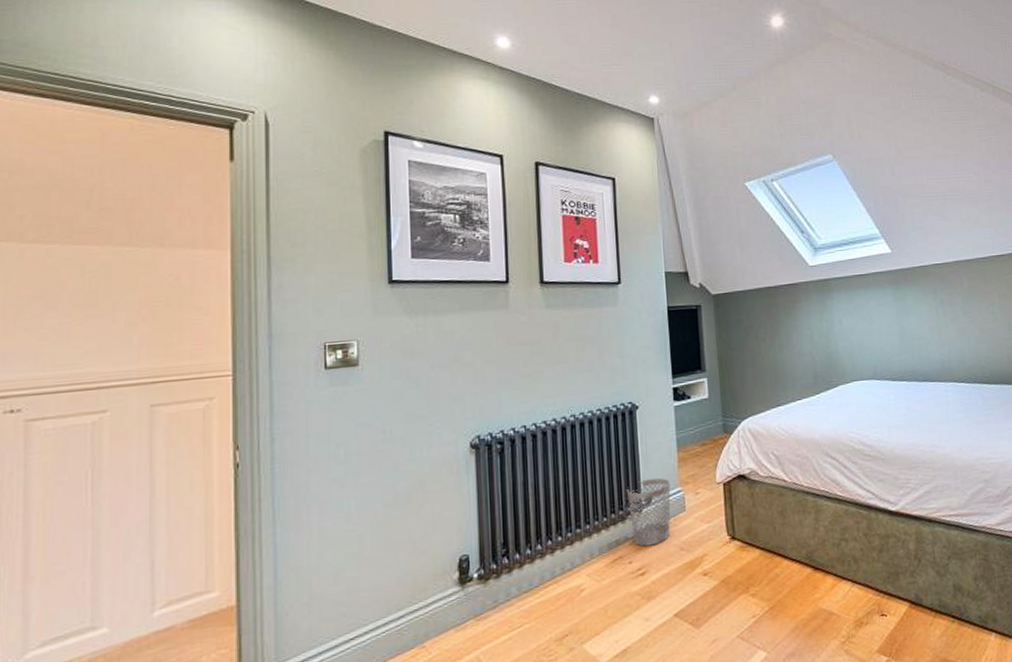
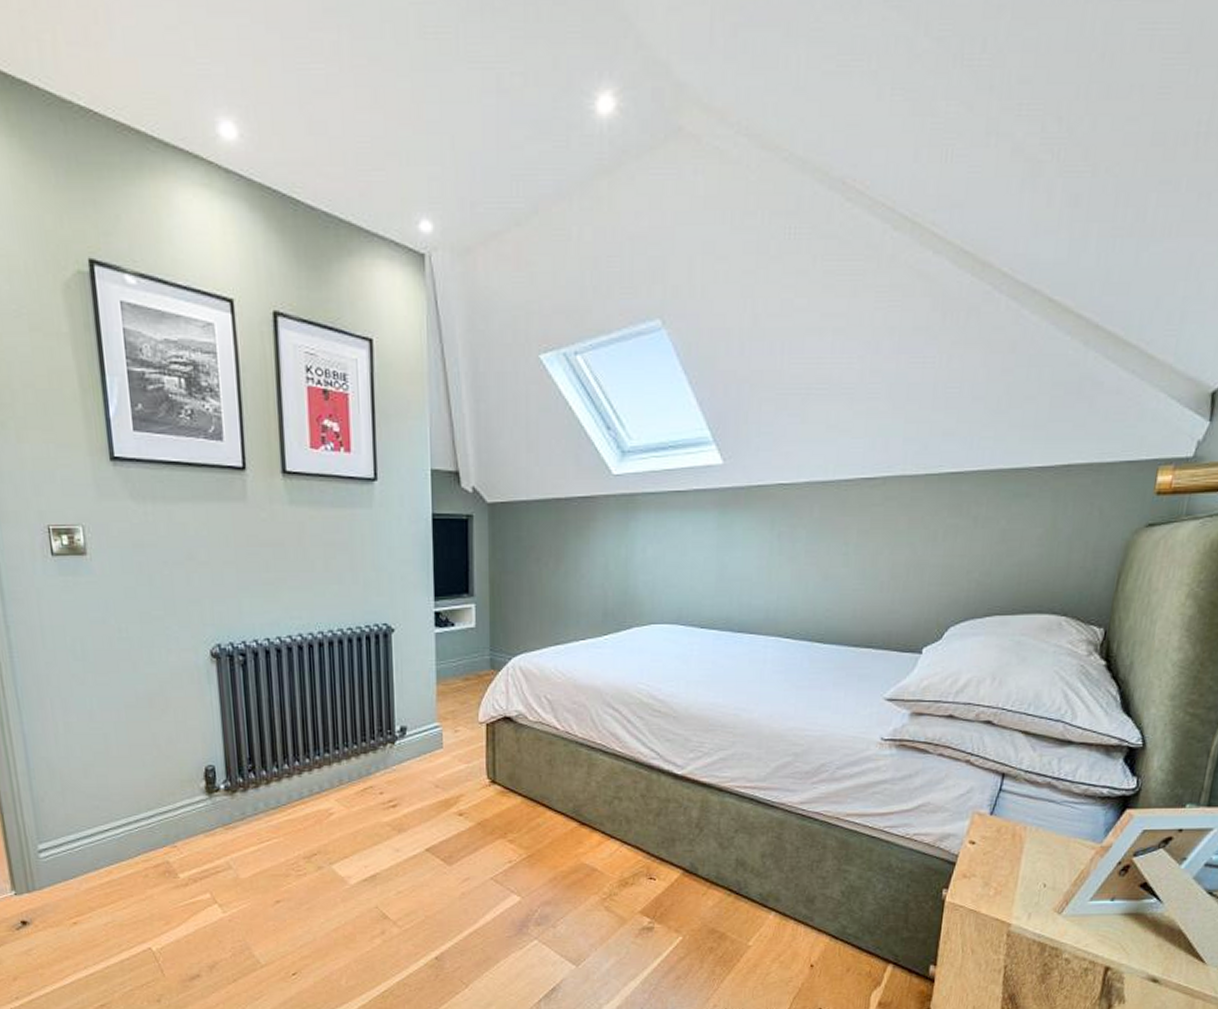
wastebasket: present [626,477,671,547] -> none [378,709,427,779]

